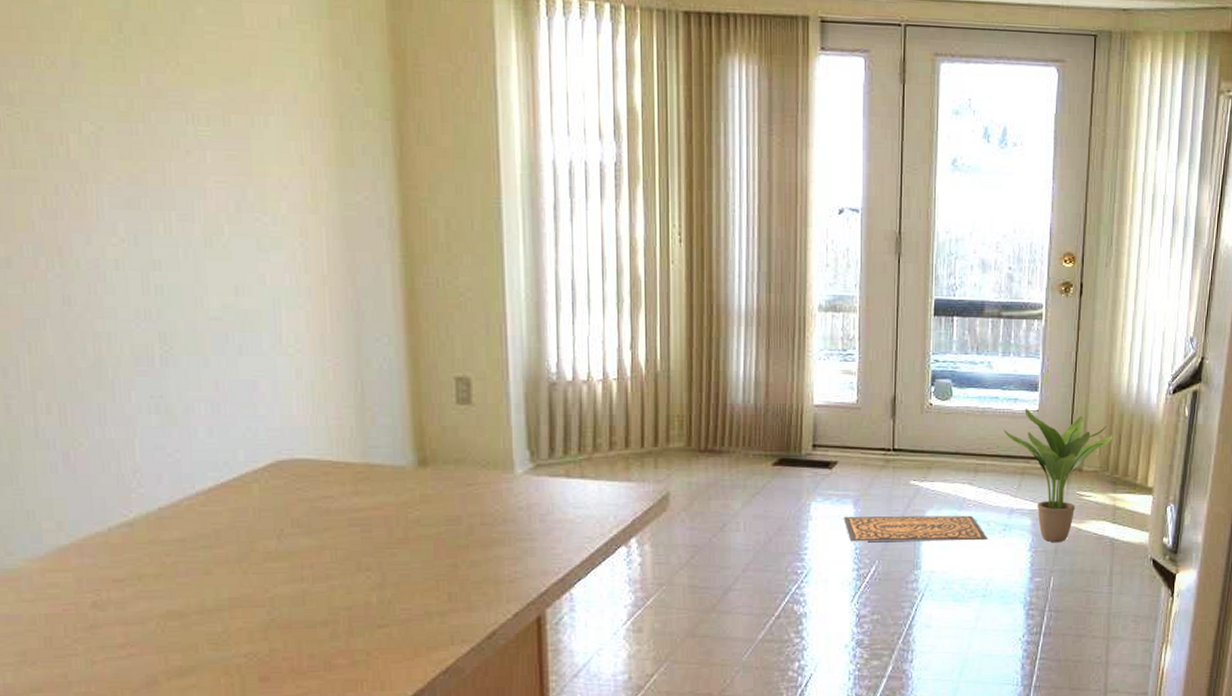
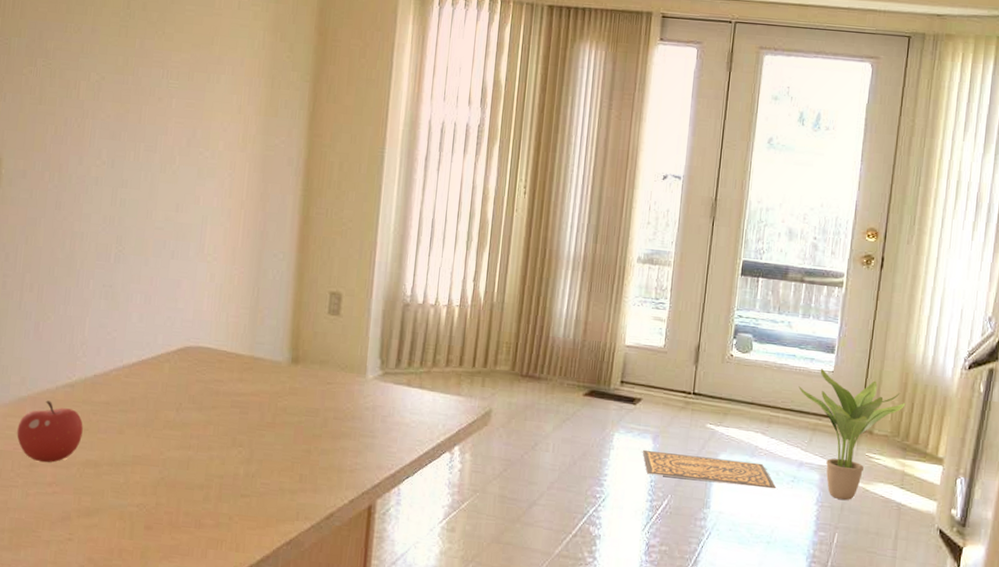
fruit: none [63,546,156,622] -> present [17,400,83,463]

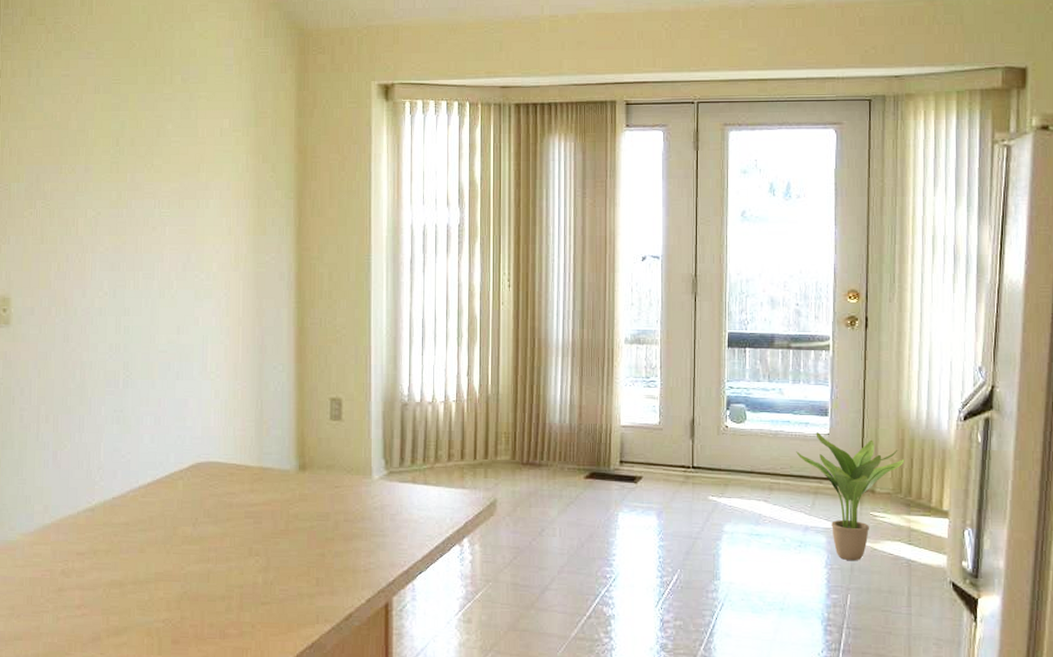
fruit: present [17,400,83,463] -> none [44,526,106,587]
doormat: present [642,449,777,489] -> none [647,526,784,556]

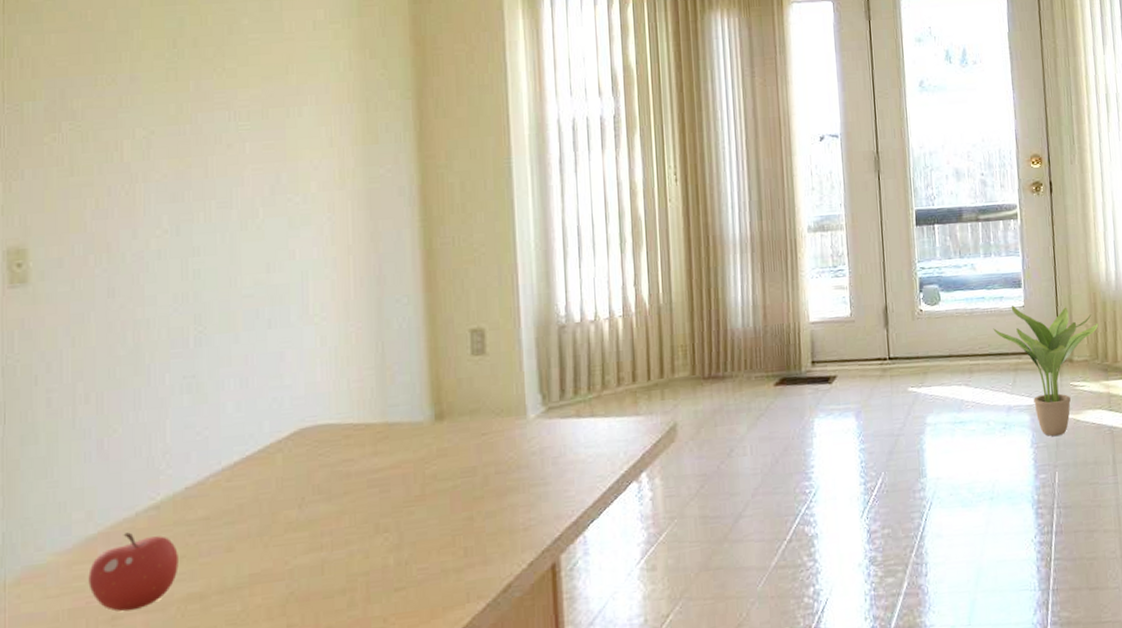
fruit: none [44,526,106,587] -> present [88,532,179,612]

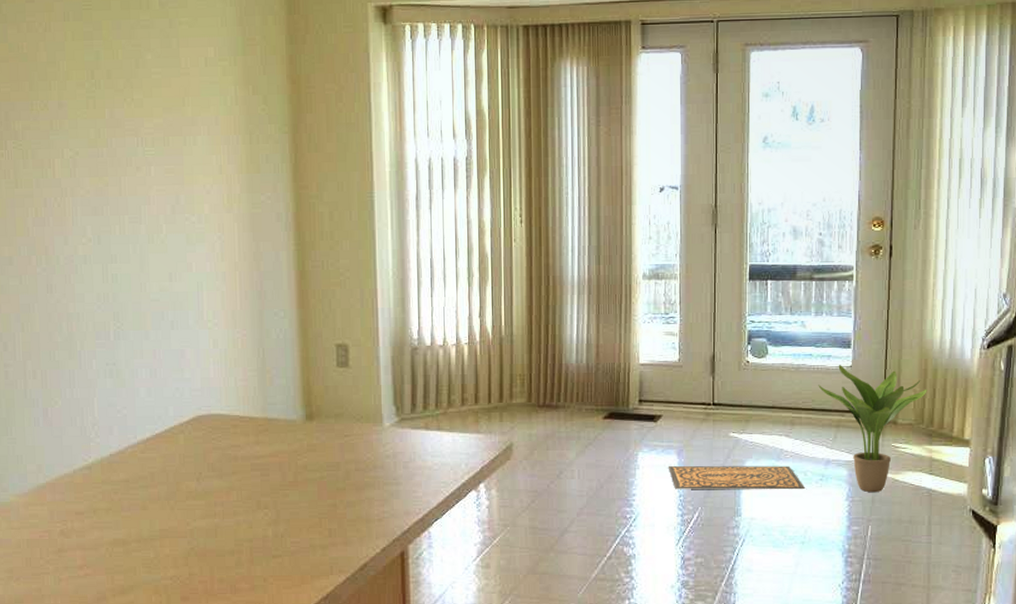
fruit: present [88,532,179,612] -> none [40,485,106,547]
doormat: none [846,416,990,455] -> present [668,465,806,490]

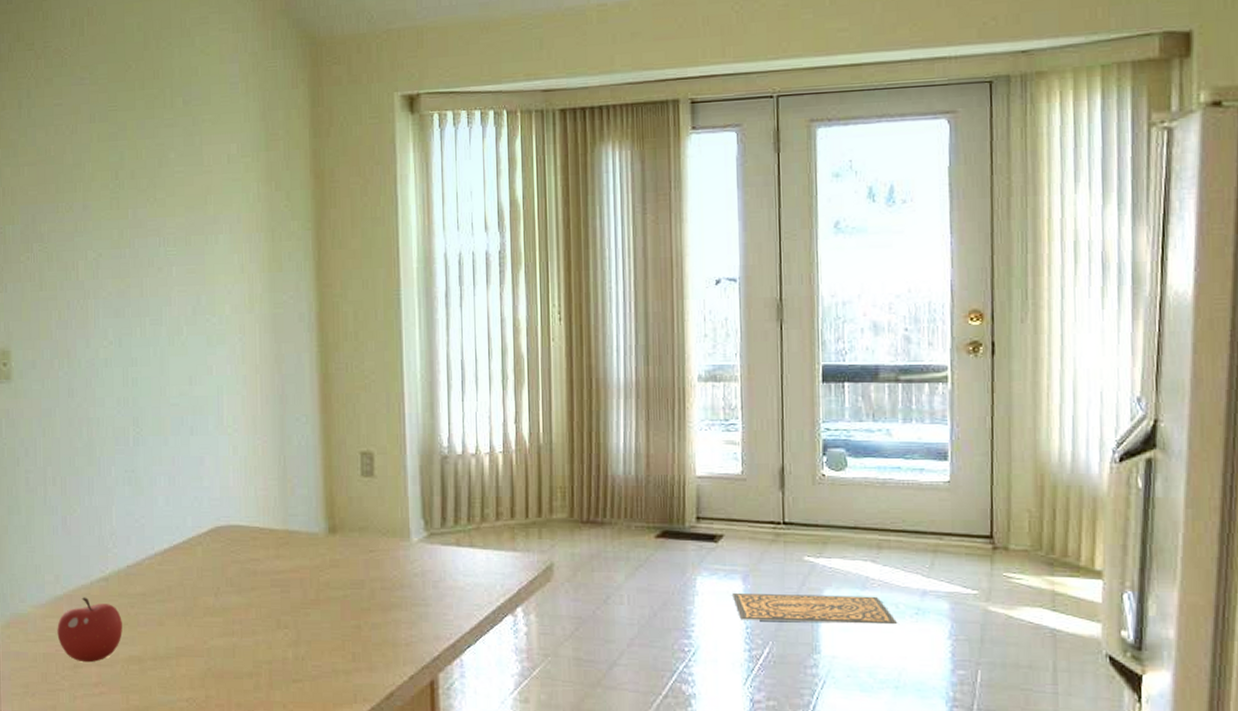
fruit: none [40,485,106,547] -> present [57,597,122,663]
potted plant: present [818,365,927,493] -> none [909,480,1045,631]

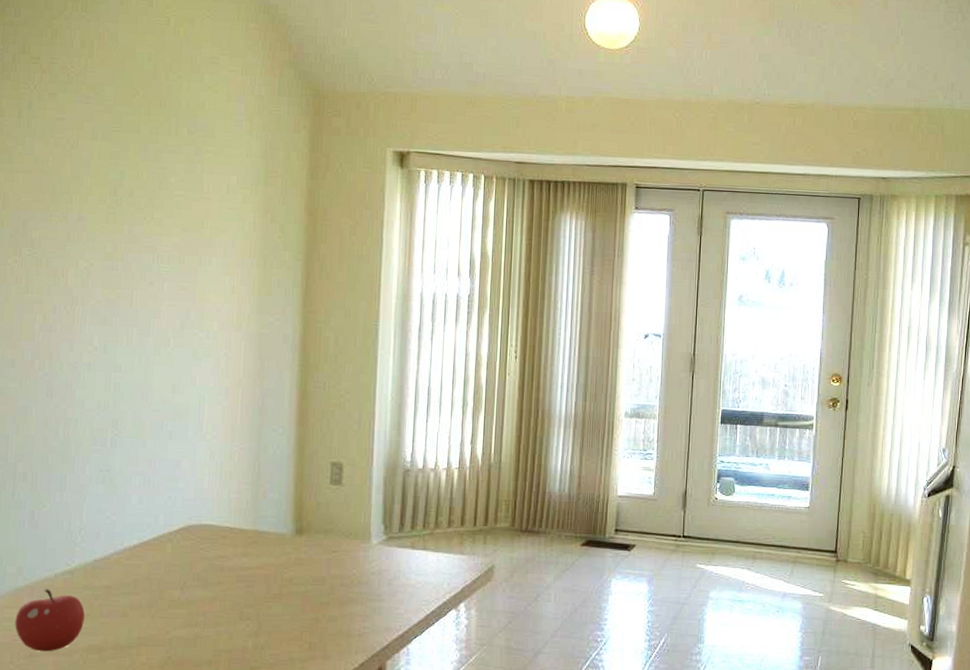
doormat: present [731,592,898,625] -> none [638,592,764,620]

